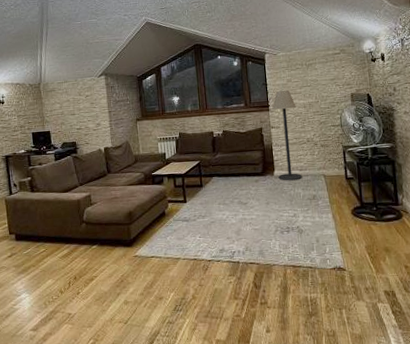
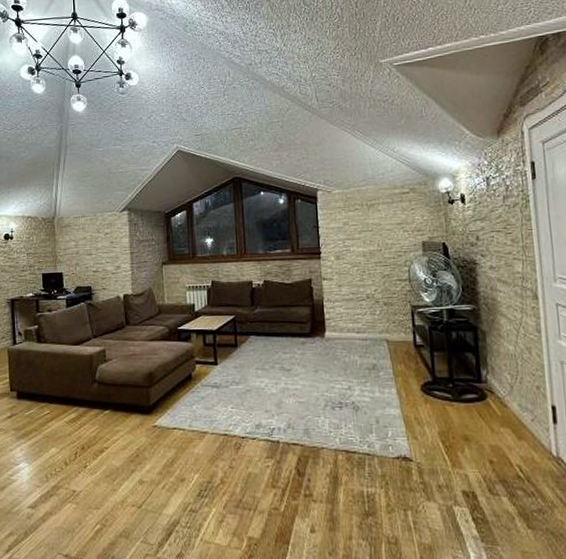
floor lamp: present [272,89,303,181] -> none [324,234,360,345]

